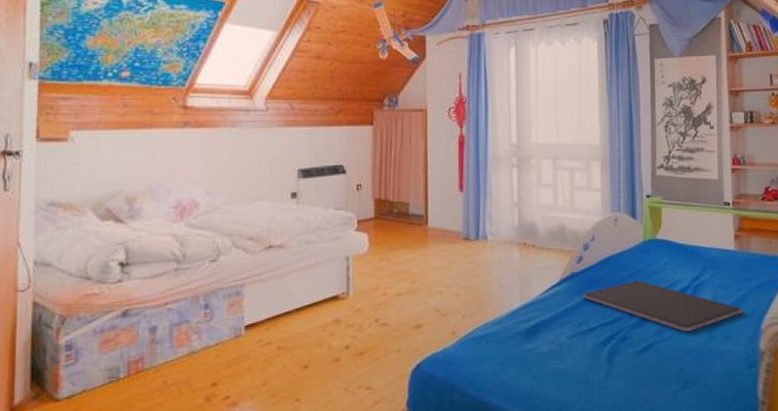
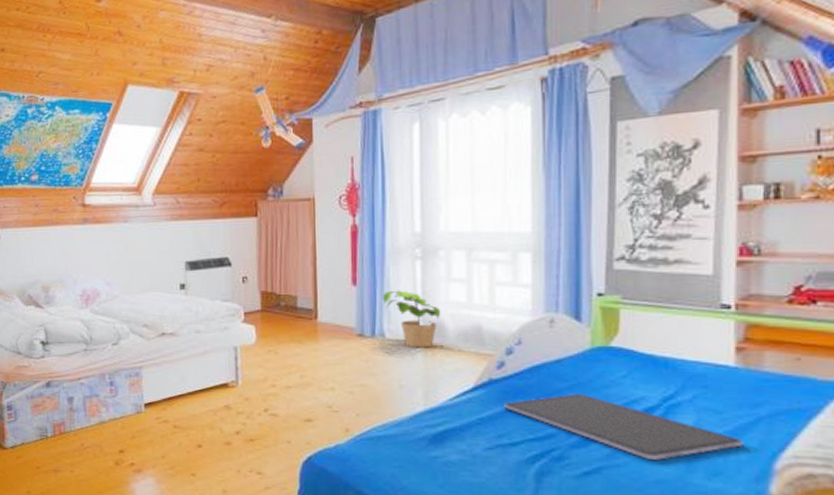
potted plant: none [485,195,534,248] -> present [382,290,441,348]

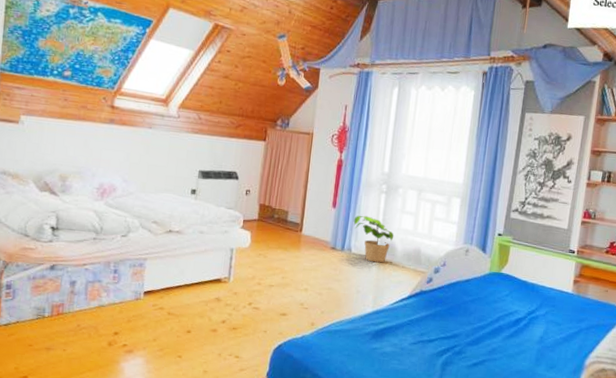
tablet: present [504,394,744,460] -> none [428,305,570,356]

